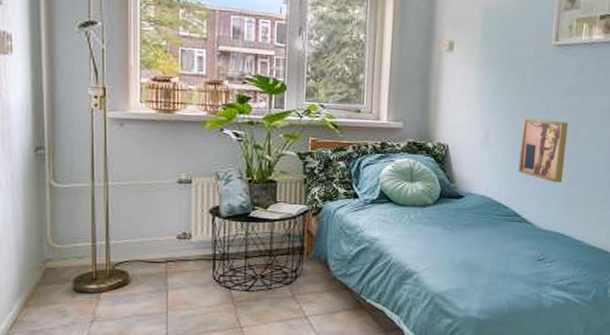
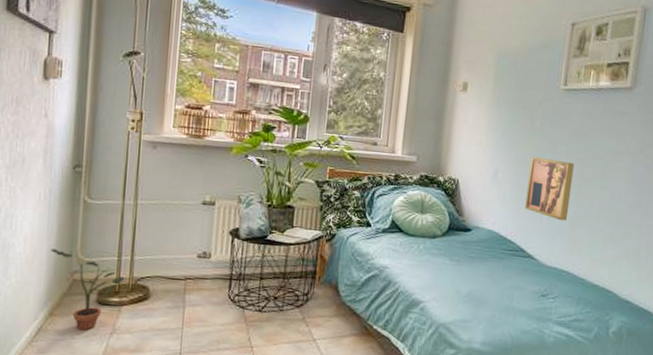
potted plant: none [18,237,101,320] -> present [50,249,125,331]

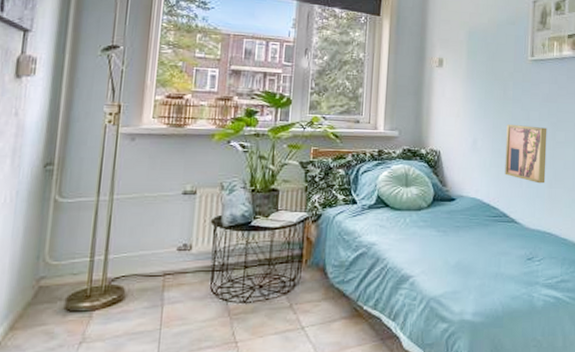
potted plant: present [50,249,125,331] -> none [14,255,97,343]

